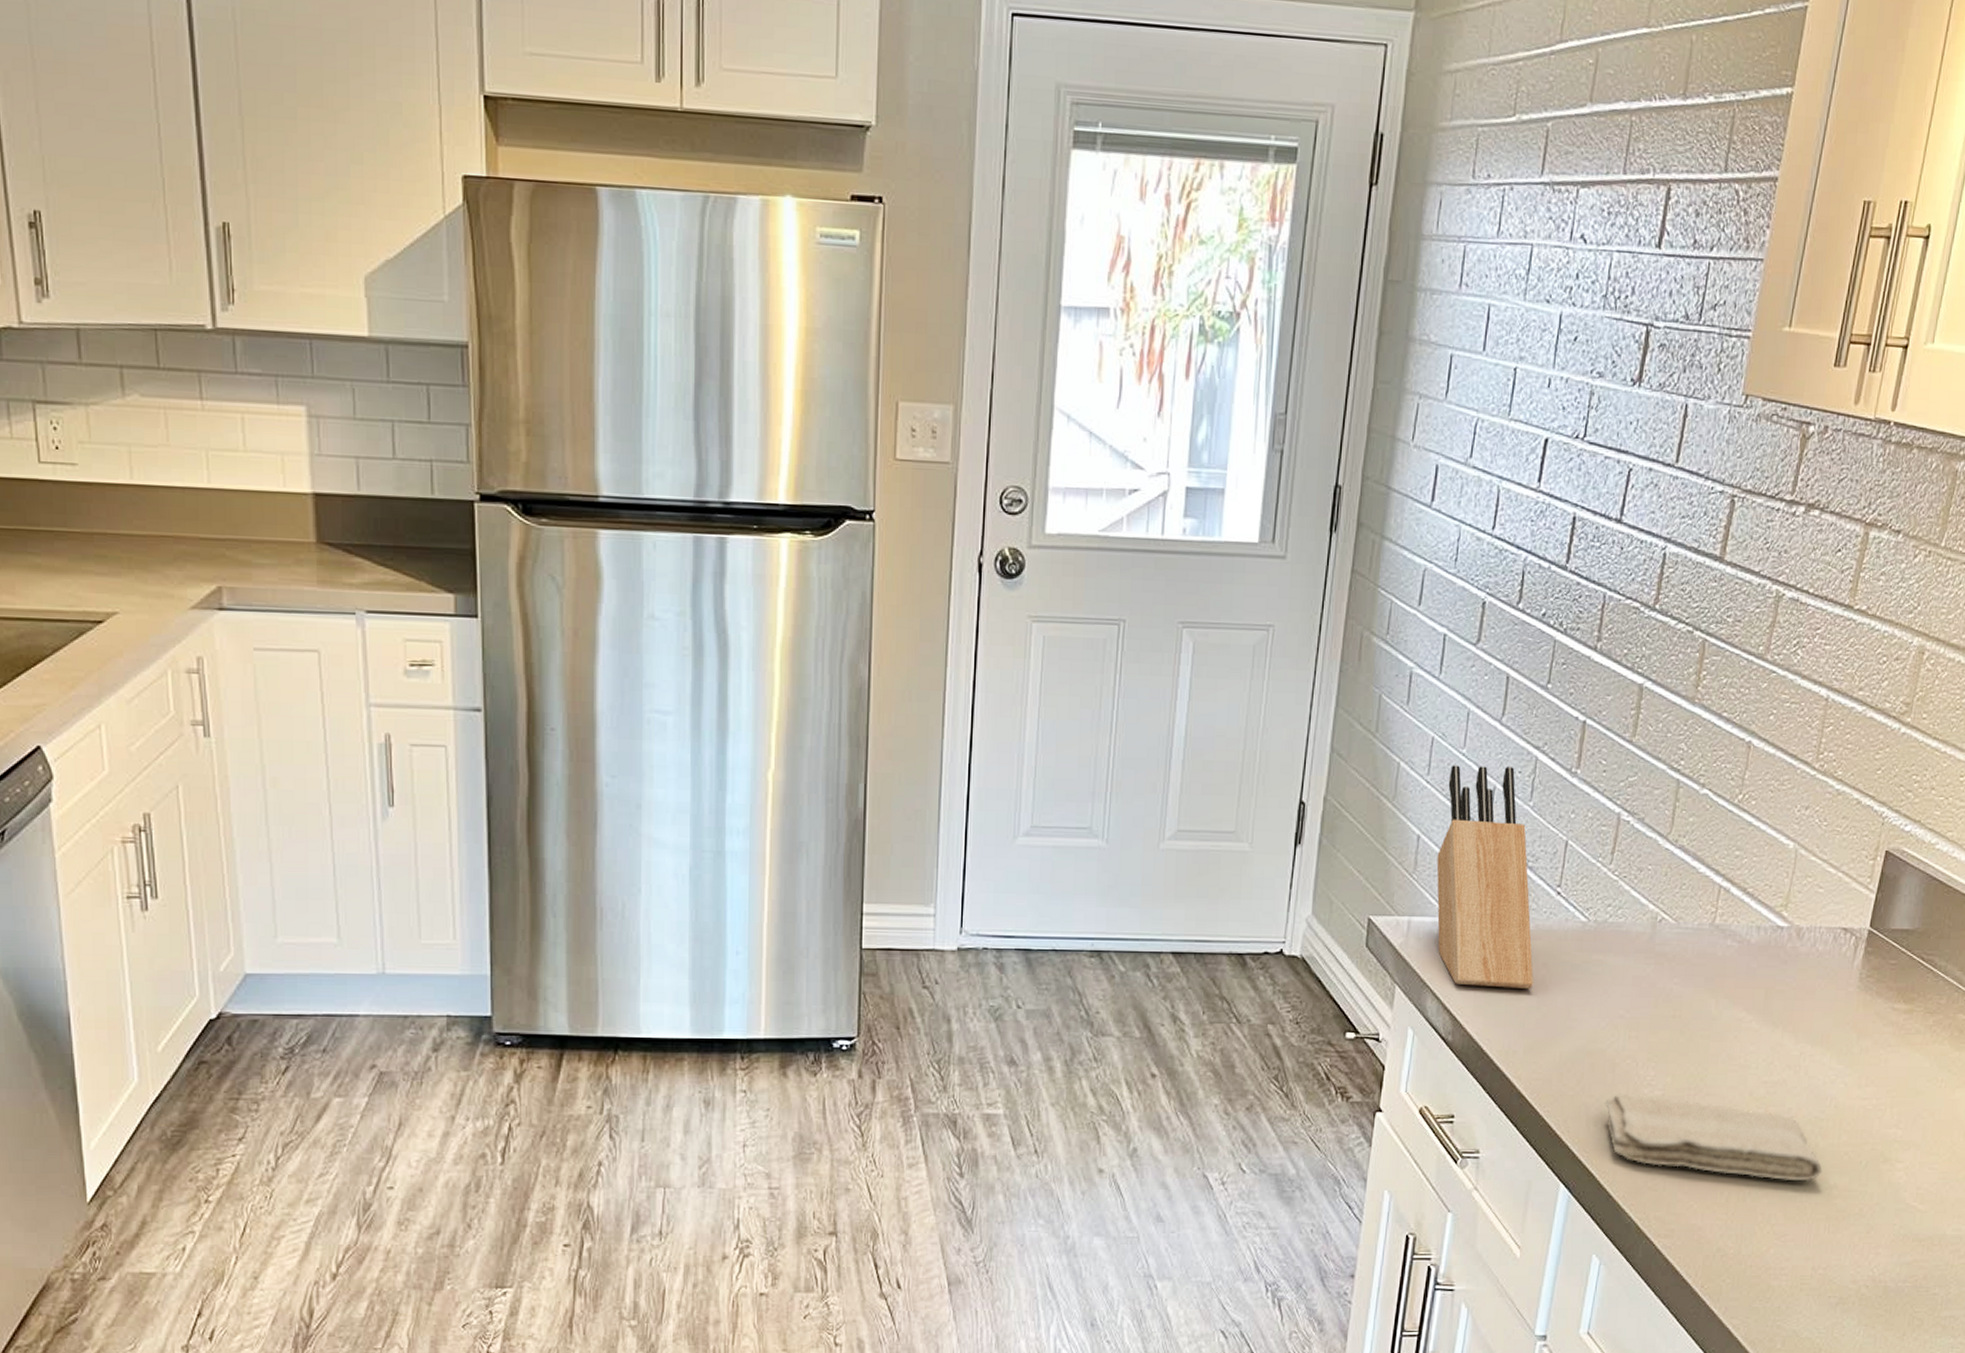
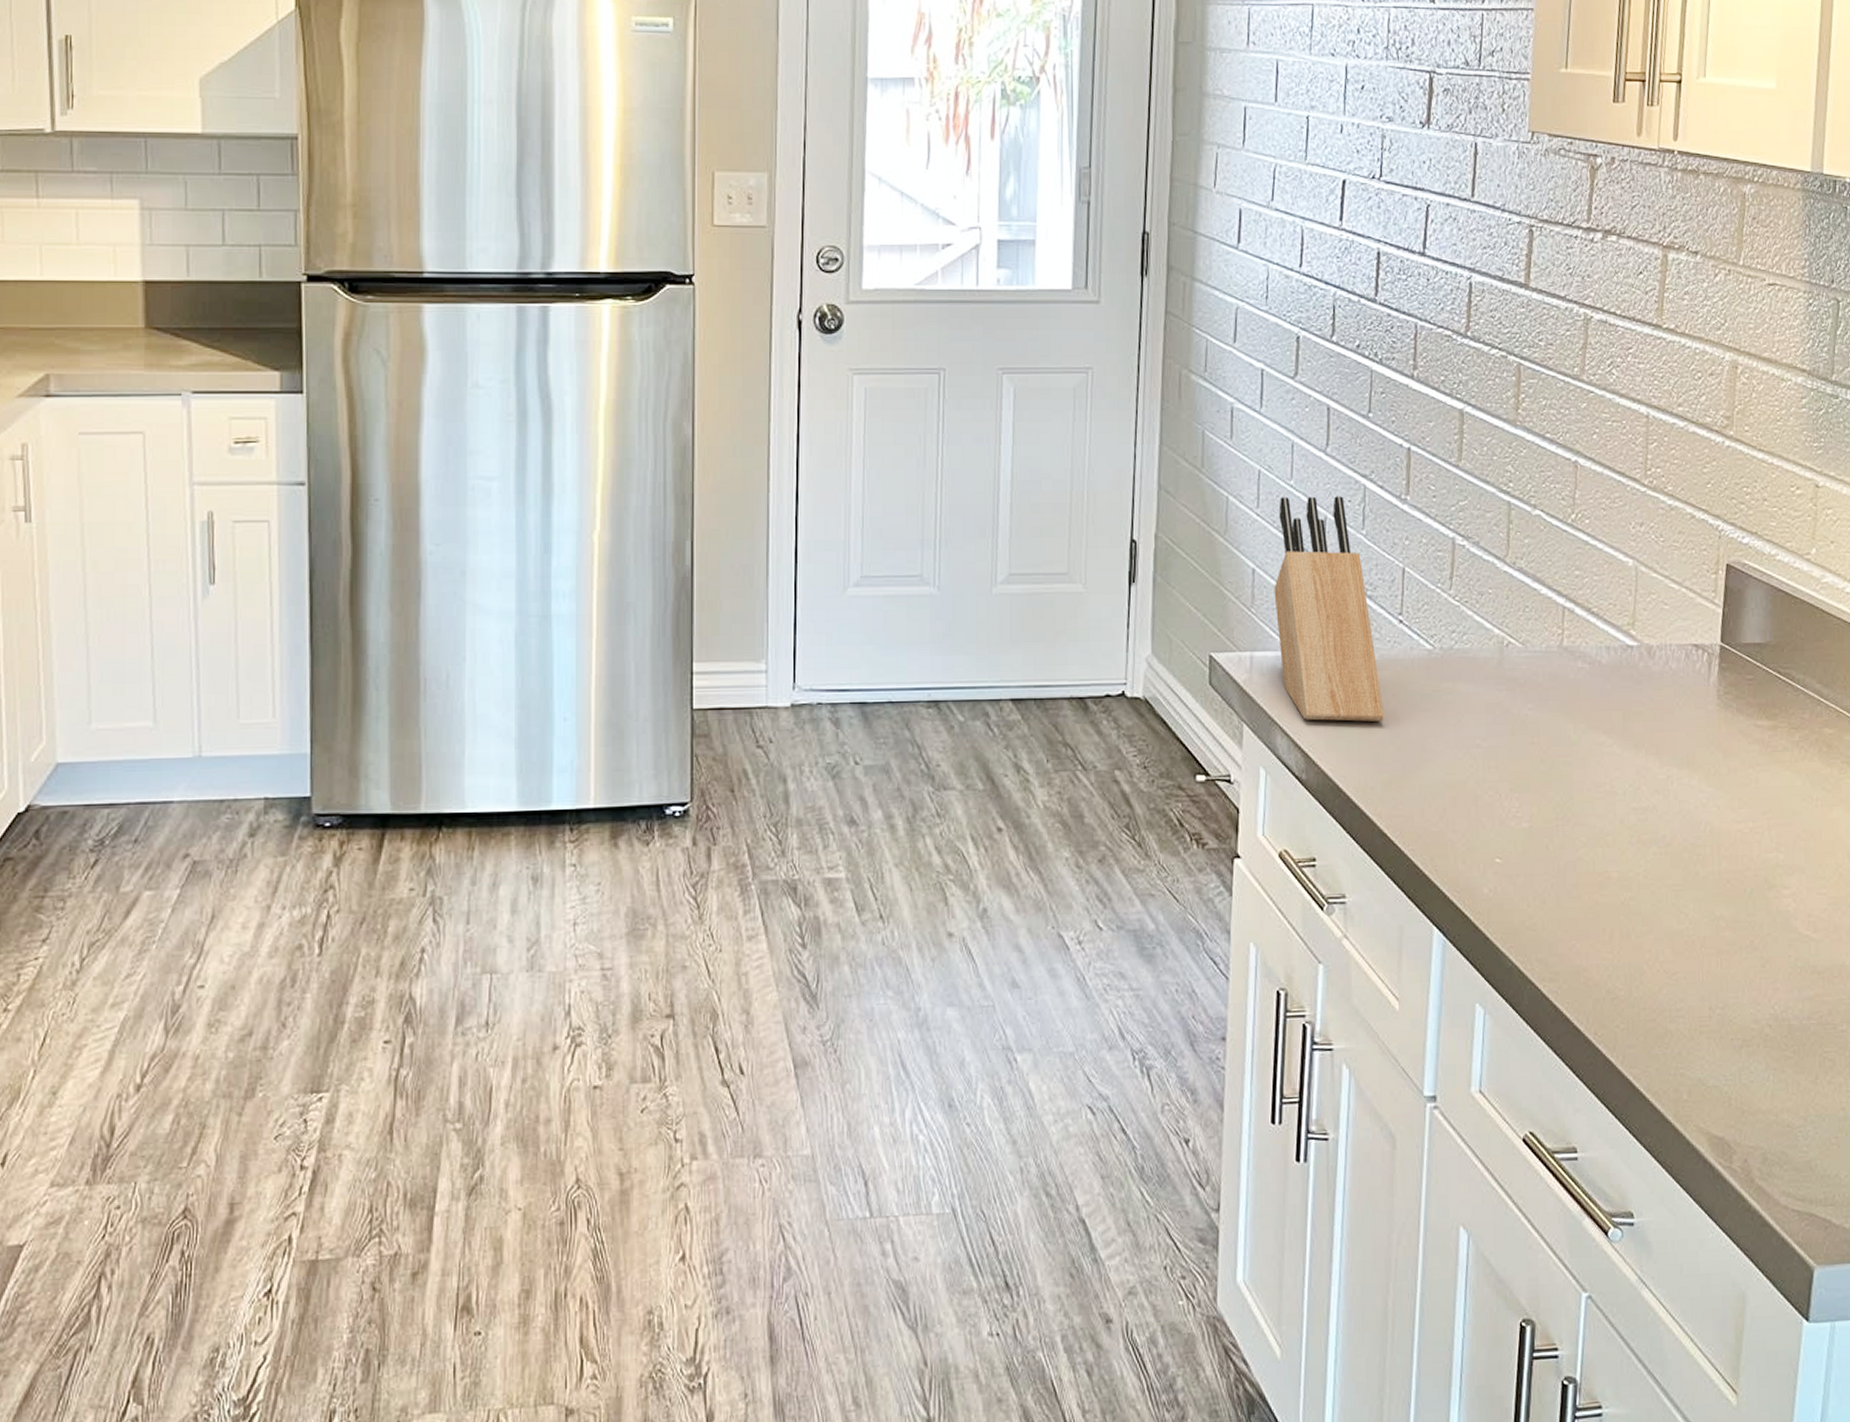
washcloth: present [1604,1094,1823,1182] -> none [1470,827,1706,914]

